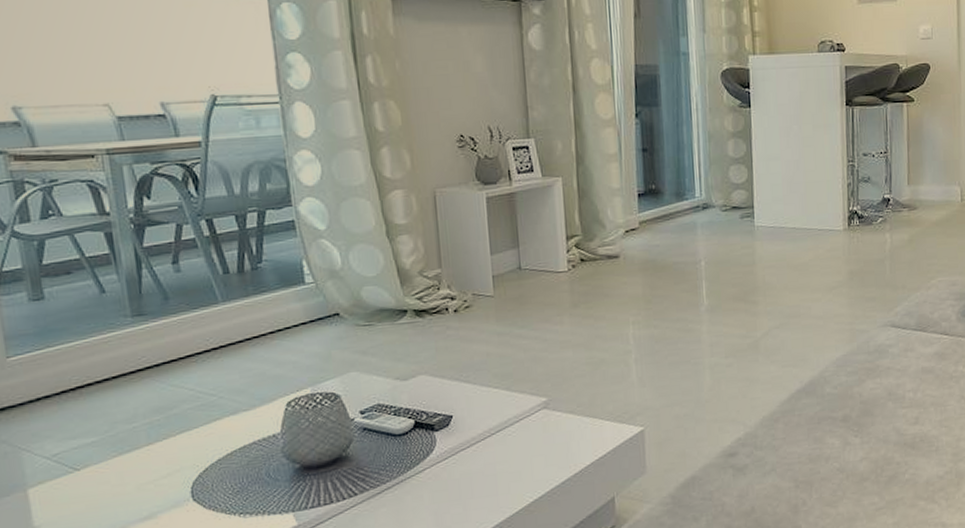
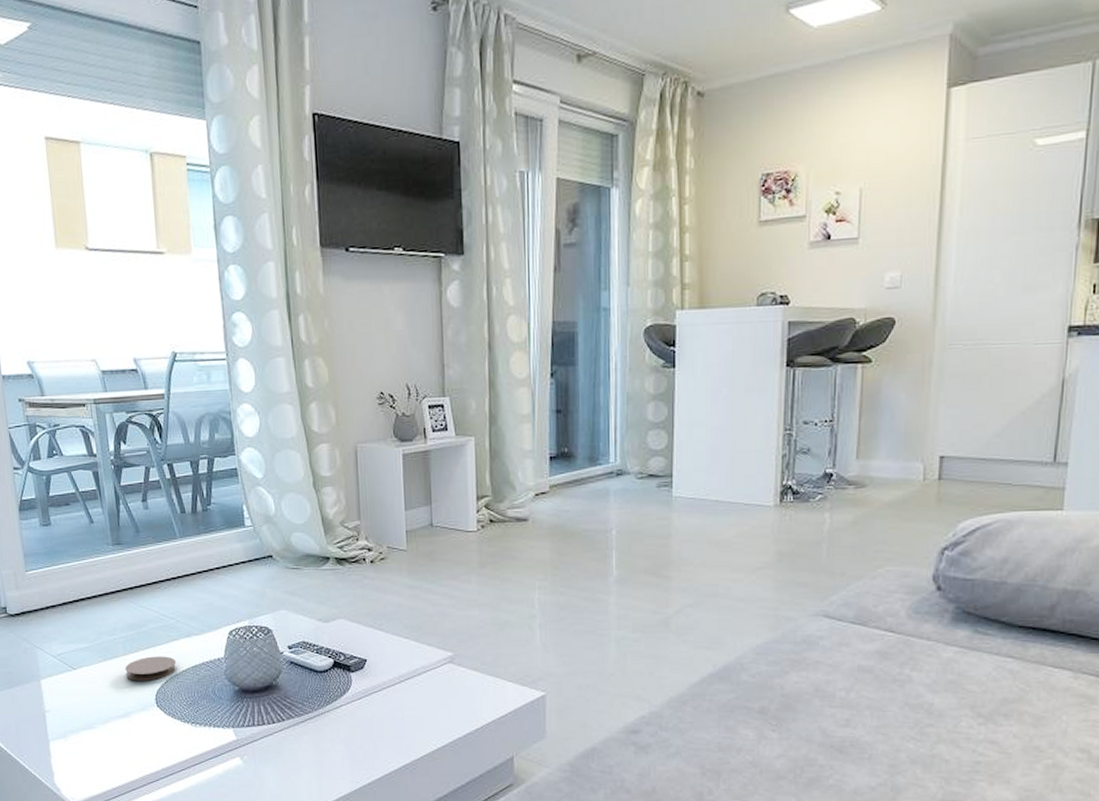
coaster: none [149,440,219,474] -> present [125,656,177,681]

